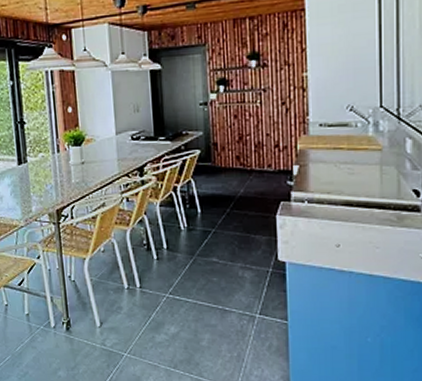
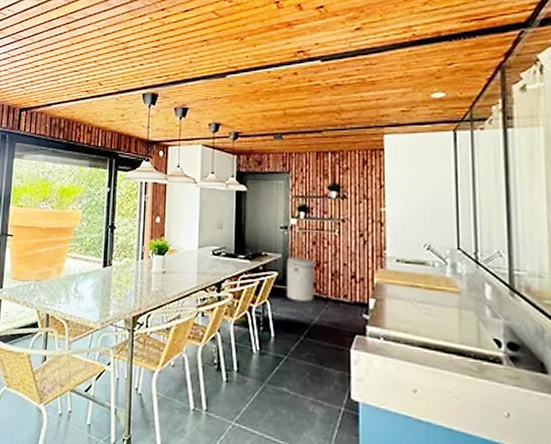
can: none [208,132,239,176] -> present [286,257,316,302]

